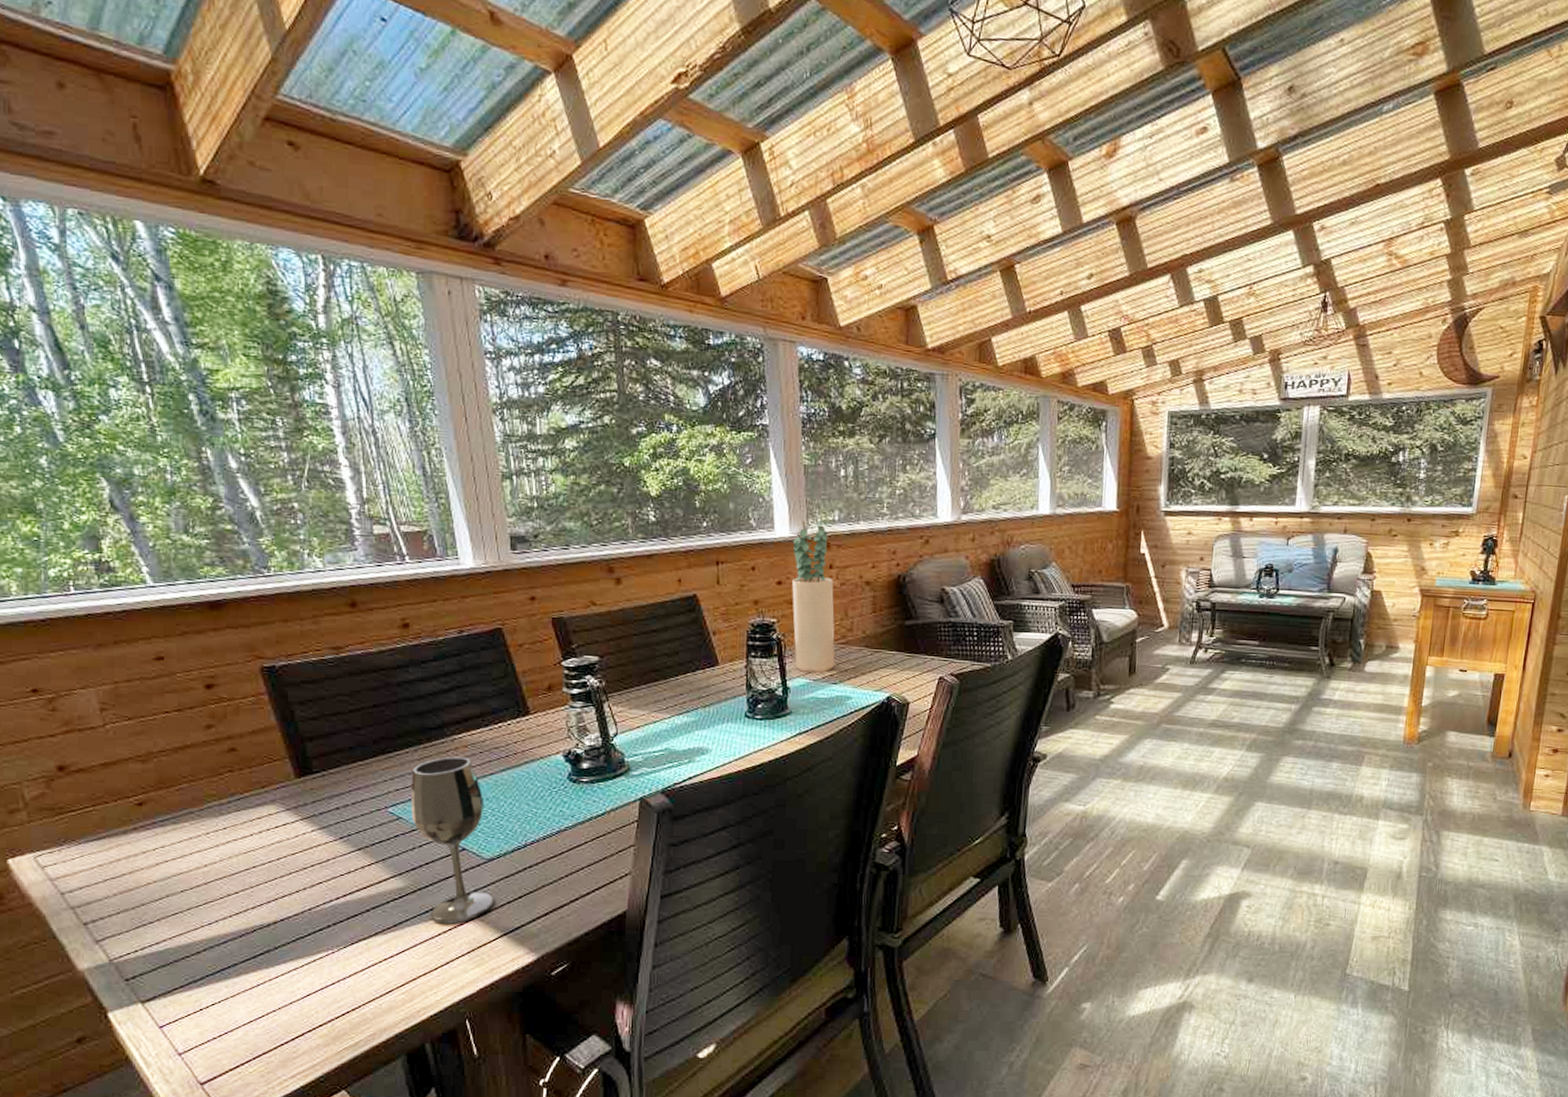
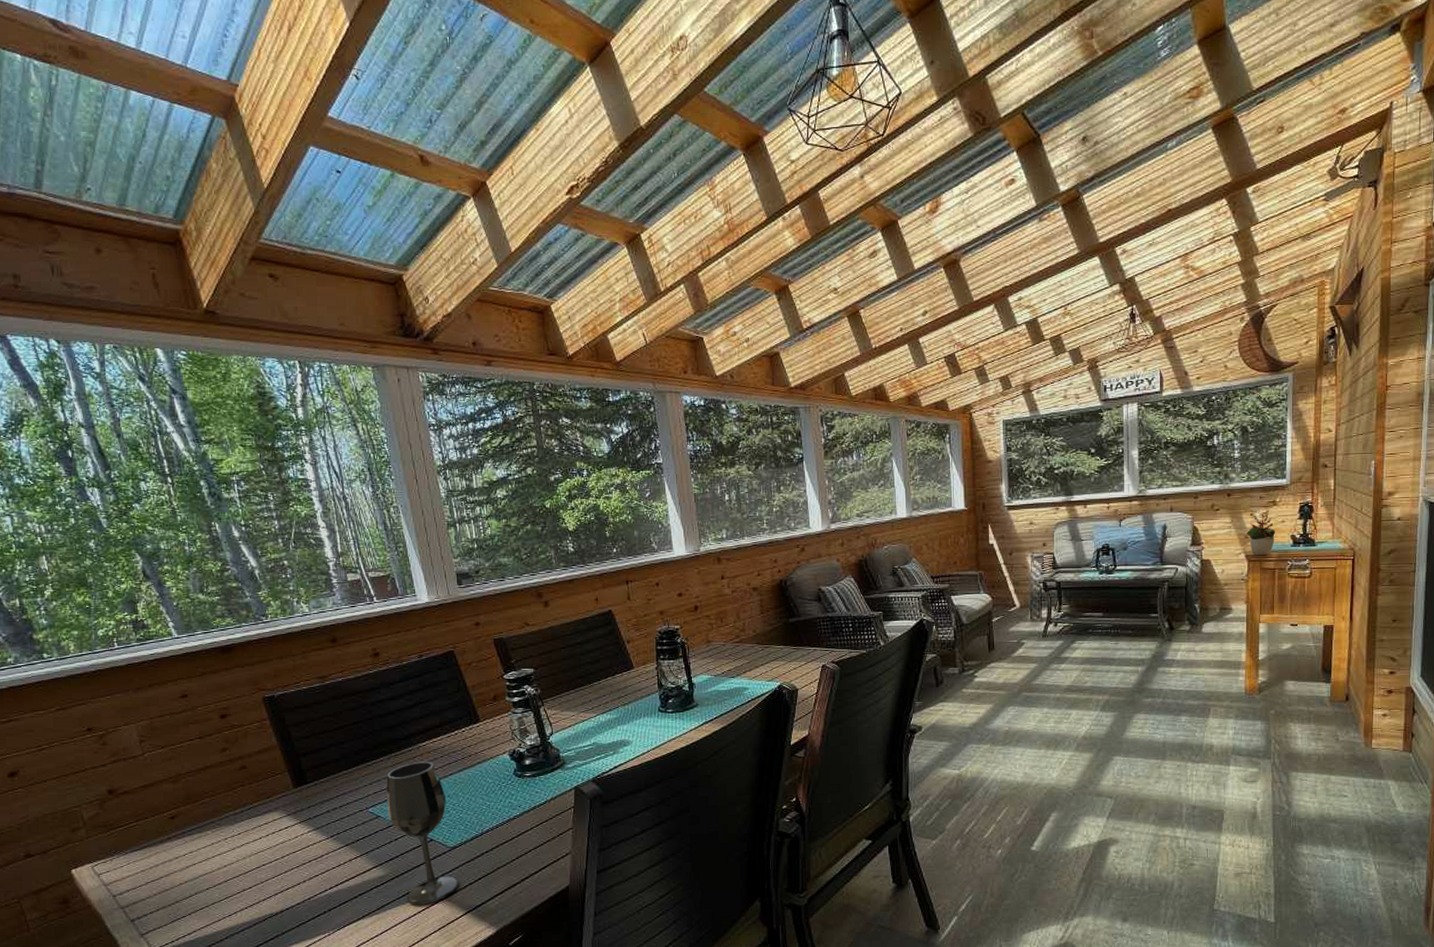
vase: present [792,515,836,673] -> none [689,535,732,669]
decorative plant: none [1422,544,1455,591] -> present [1246,513,1276,556]

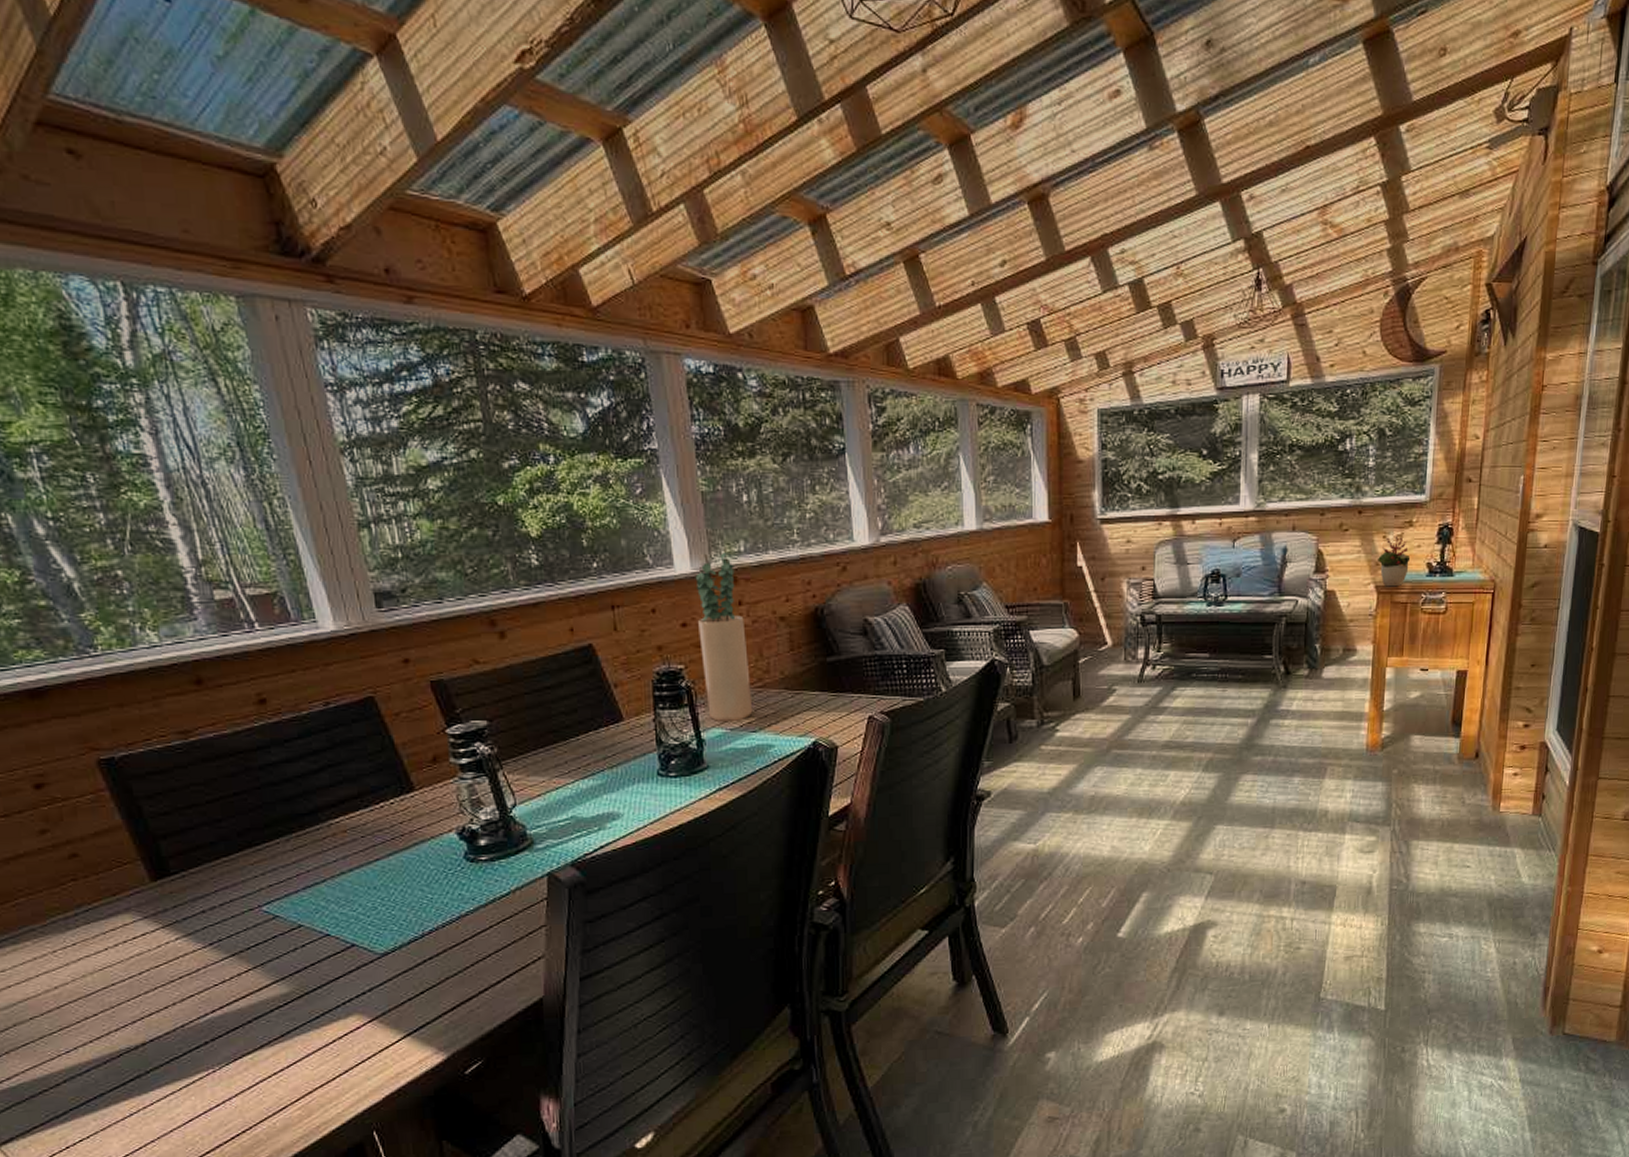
wine glass: present [386,761,459,905] -> none [285,843,394,1029]
vase: none [689,535,732,669] -> present [695,547,753,721]

